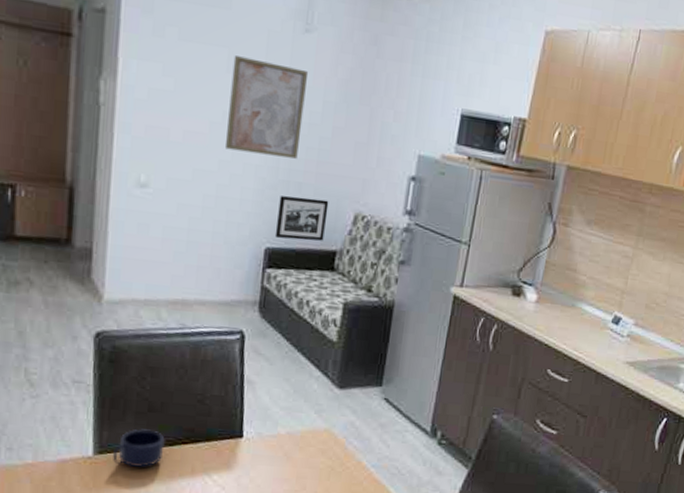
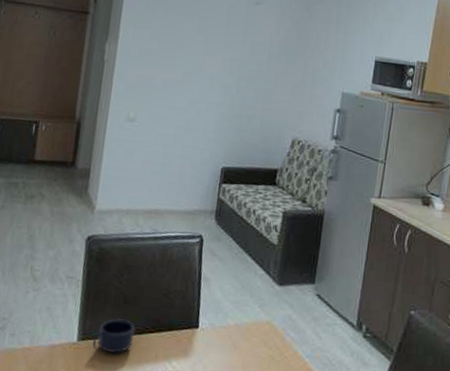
wall art: present [226,55,309,159] -> none [194,23,258,97]
picture frame: present [274,196,329,241] -> none [229,126,272,161]

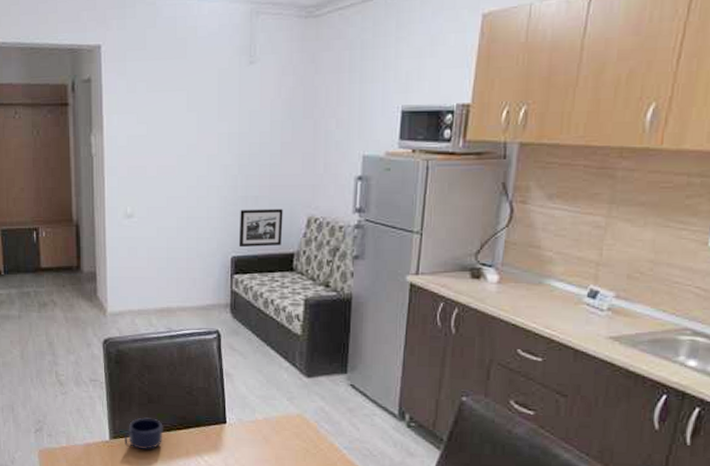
picture frame: none [229,126,272,161] -> present [238,209,283,248]

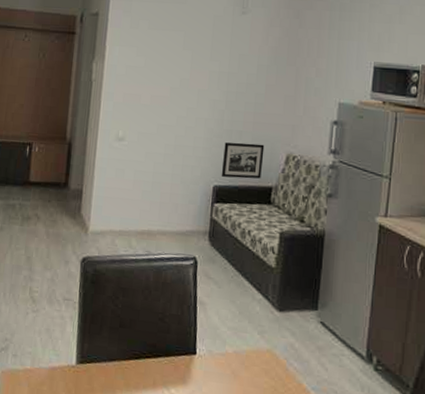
mug: present [124,417,163,450] -> none [91,342,132,378]

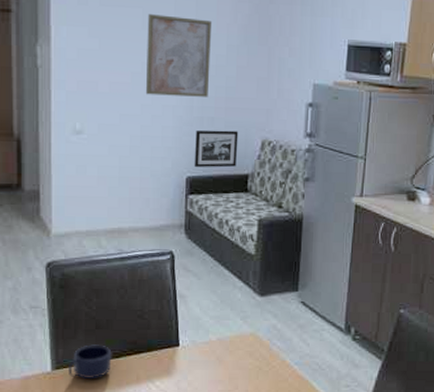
mug: none [91,342,132,378] -> present [69,344,112,380]
wall art: none [182,37,246,112] -> present [146,14,212,97]

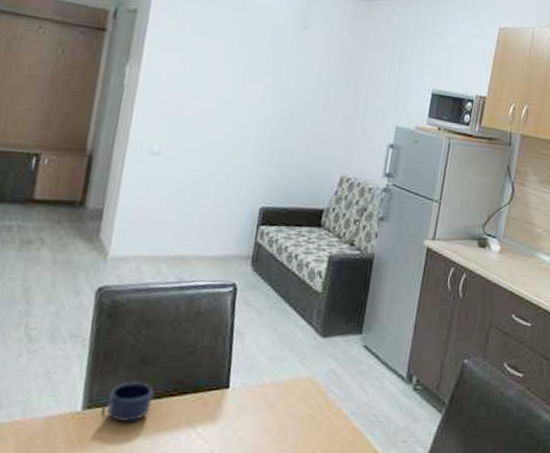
wall art: present [146,14,212,97] -> none [230,46,305,130]
picture frame: present [194,130,239,168] -> none [269,161,318,201]

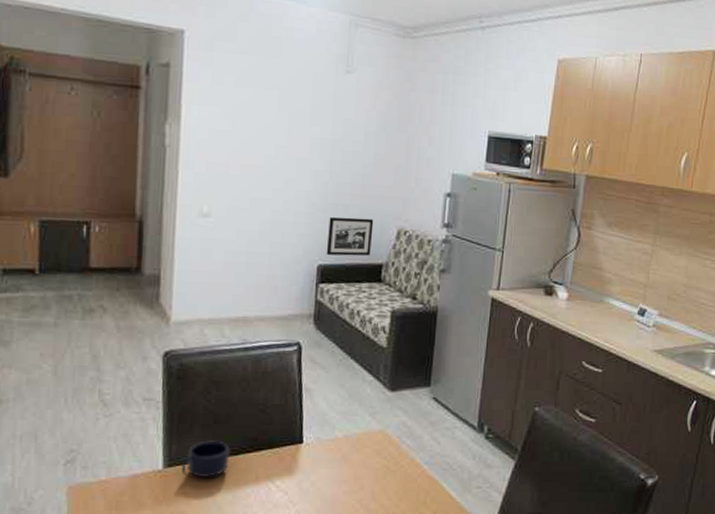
picture frame: none [269,161,318,201] -> present [326,217,374,256]

